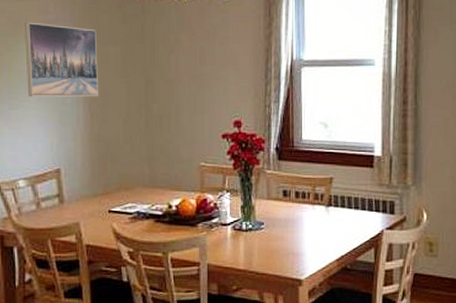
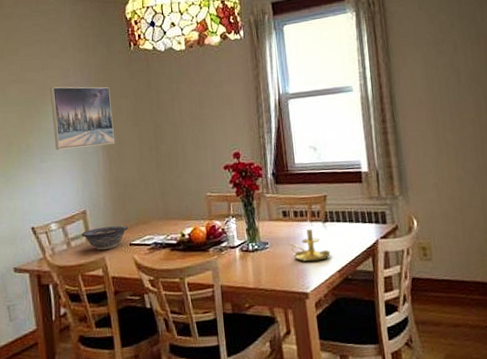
decorative bowl: none [54,189,109,215] -> present [81,225,129,251]
candle holder: none [287,202,331,247] -> present [289,219,331,262]

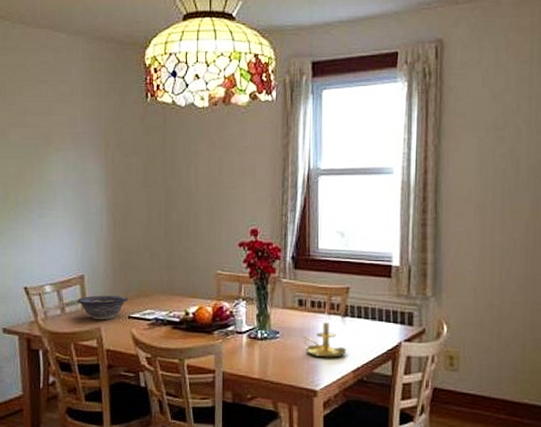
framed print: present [50,86,116,151] -> none [54,135,122,207]

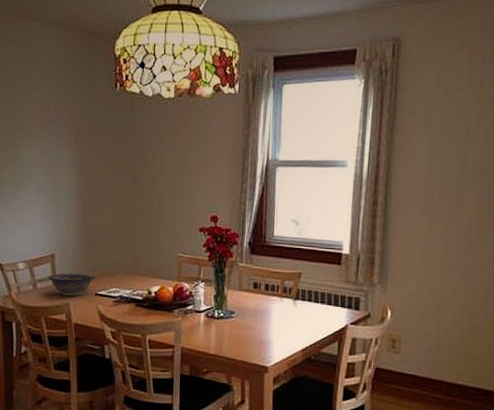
candle holder: present [302,312,347,358] -> none [256,295,297,338]

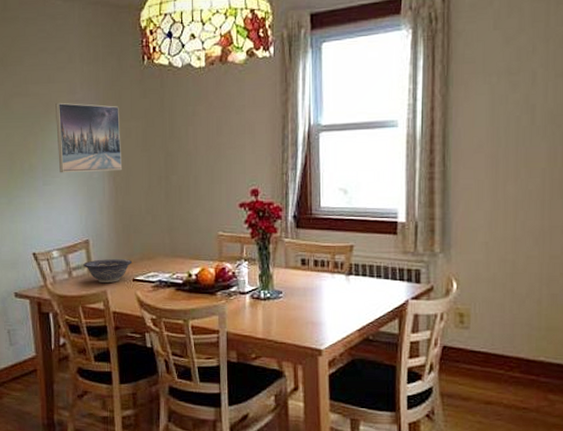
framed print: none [28,120,91,190] -> present [55,102,123,173]

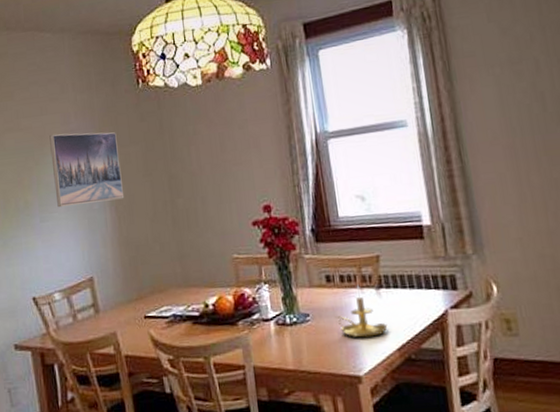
decorative bowl: present [83,259,133,284] -> none [89,294,143,325]
candle holder: none [305,270,352,317] -> present [335,285,388,338]

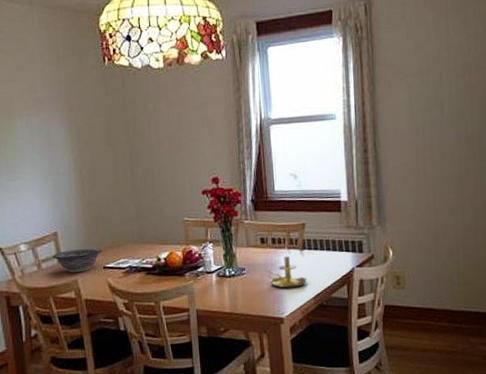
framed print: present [49,132,125,208] -> none [17,101,88,169]
decorative bowl: none [89,294,143,325] -> present [52,248,103,273]

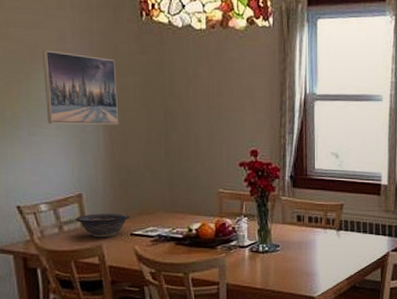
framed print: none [17,101,88,169] -> present [42,50,119,125]
candle holder: present [266,247,307,288] -> none [301,226,341,268]

